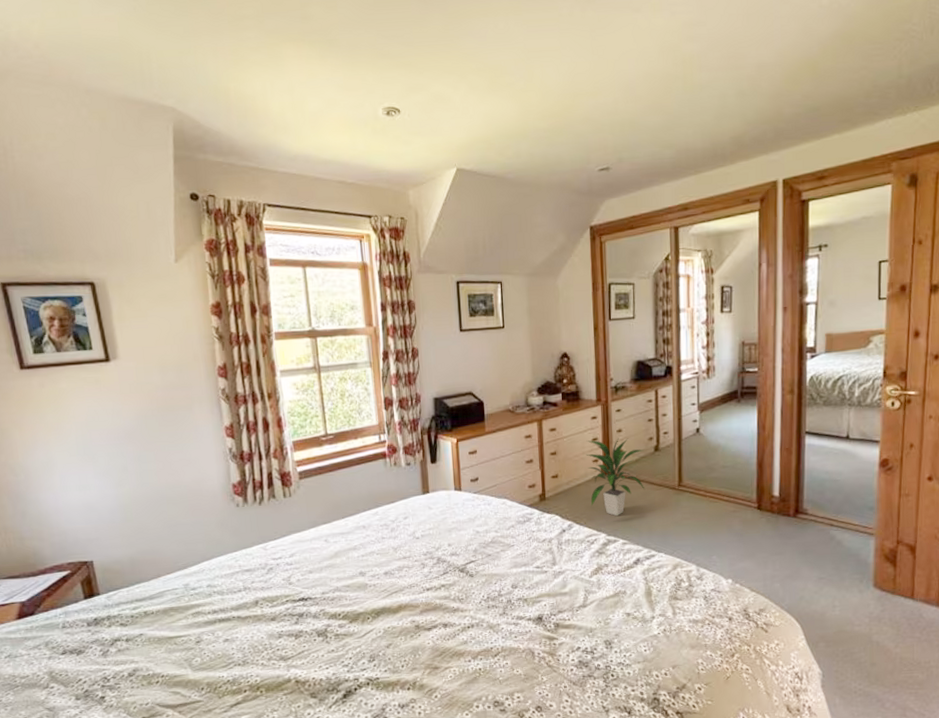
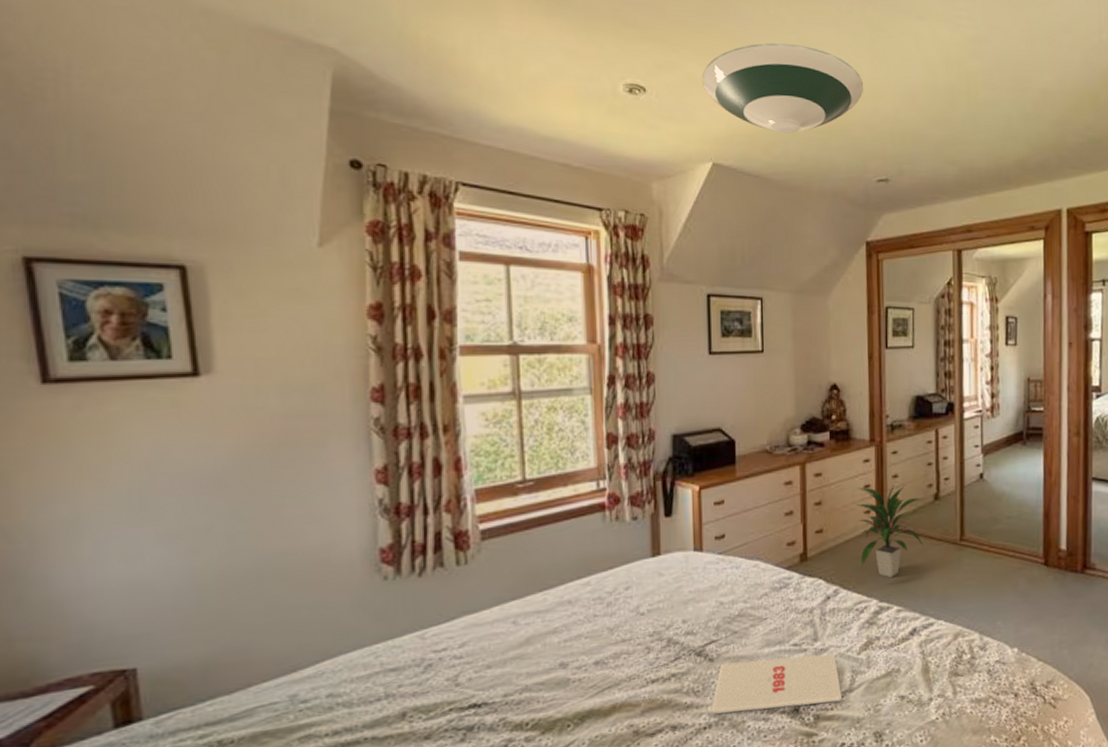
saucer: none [444,52,585,136] -> present [701,43,863,134]
magazine: none [473,576,578,617] -> present [711,653,843,714]

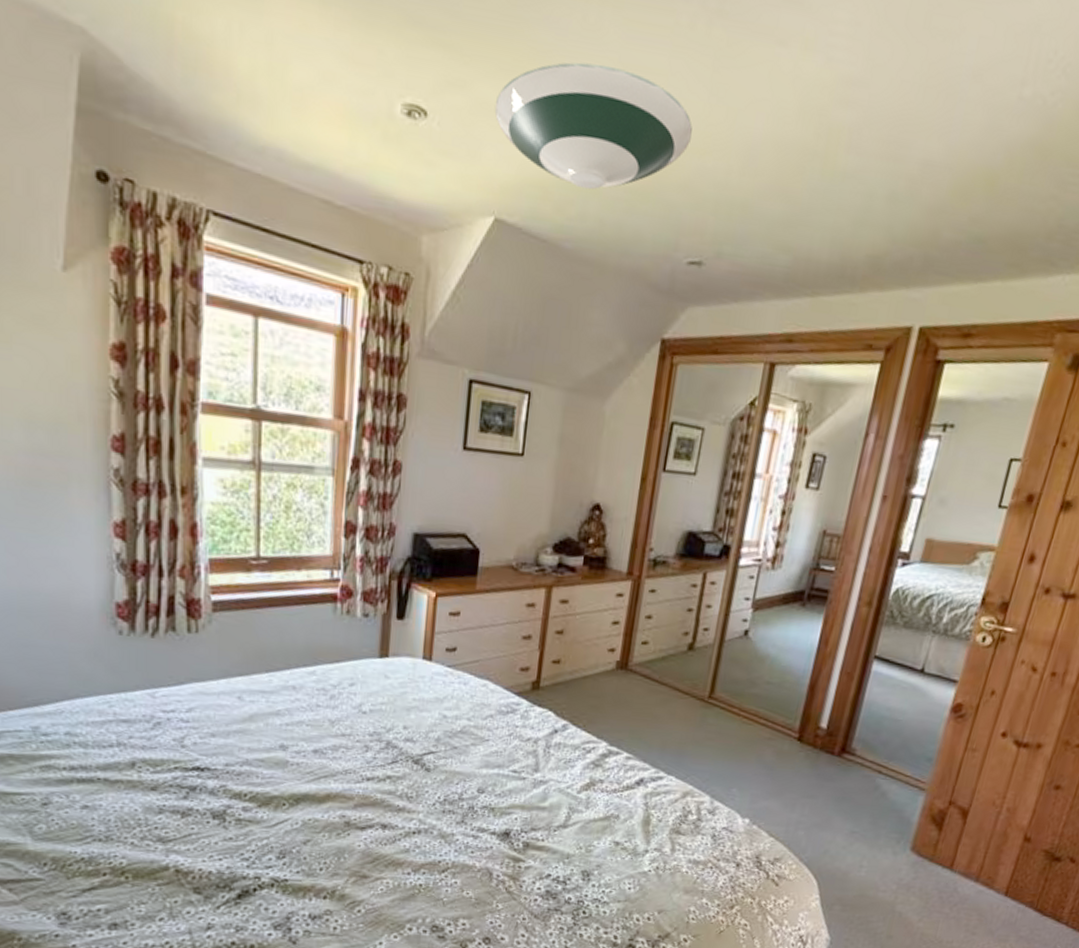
magazine: present [711,653,843,714] -> none [422,775,556,835]
indoor plant: present [856,484,924,577] -> none [595,623,676,723]

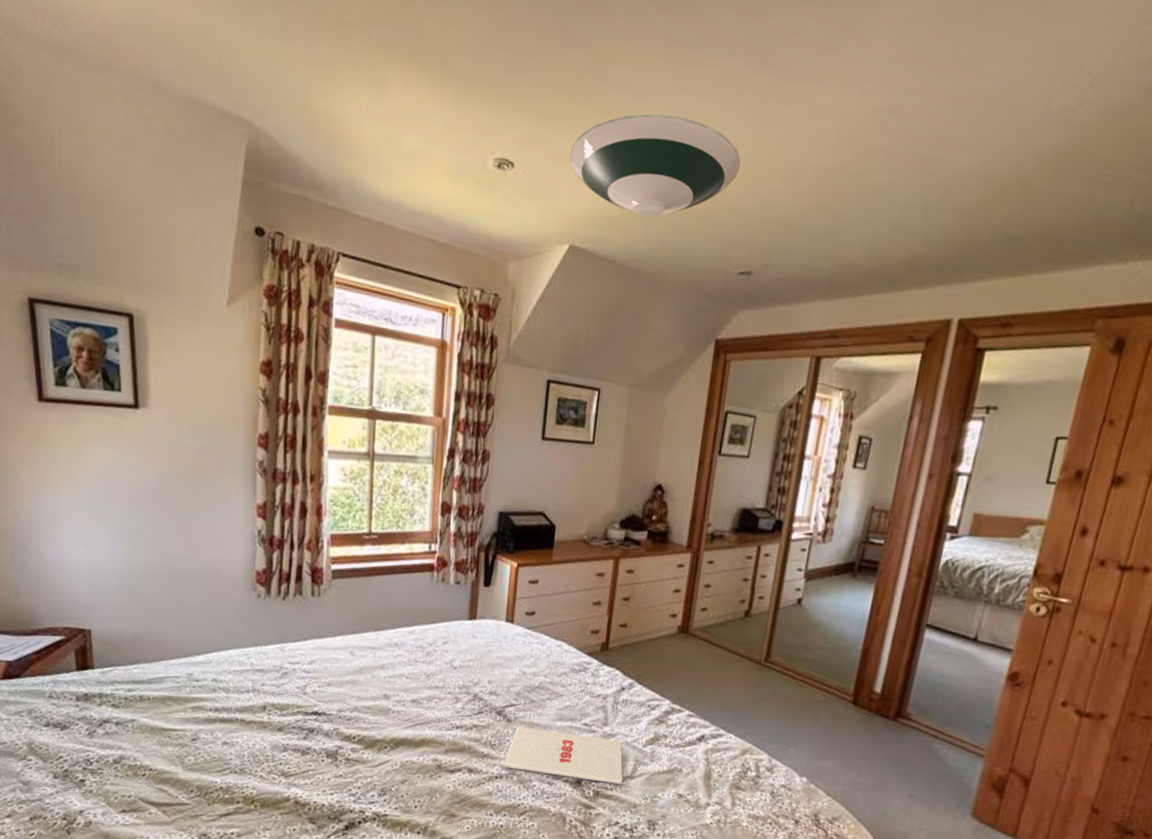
magazine: none [422,775,556,835] -> present [503,726,623,785]

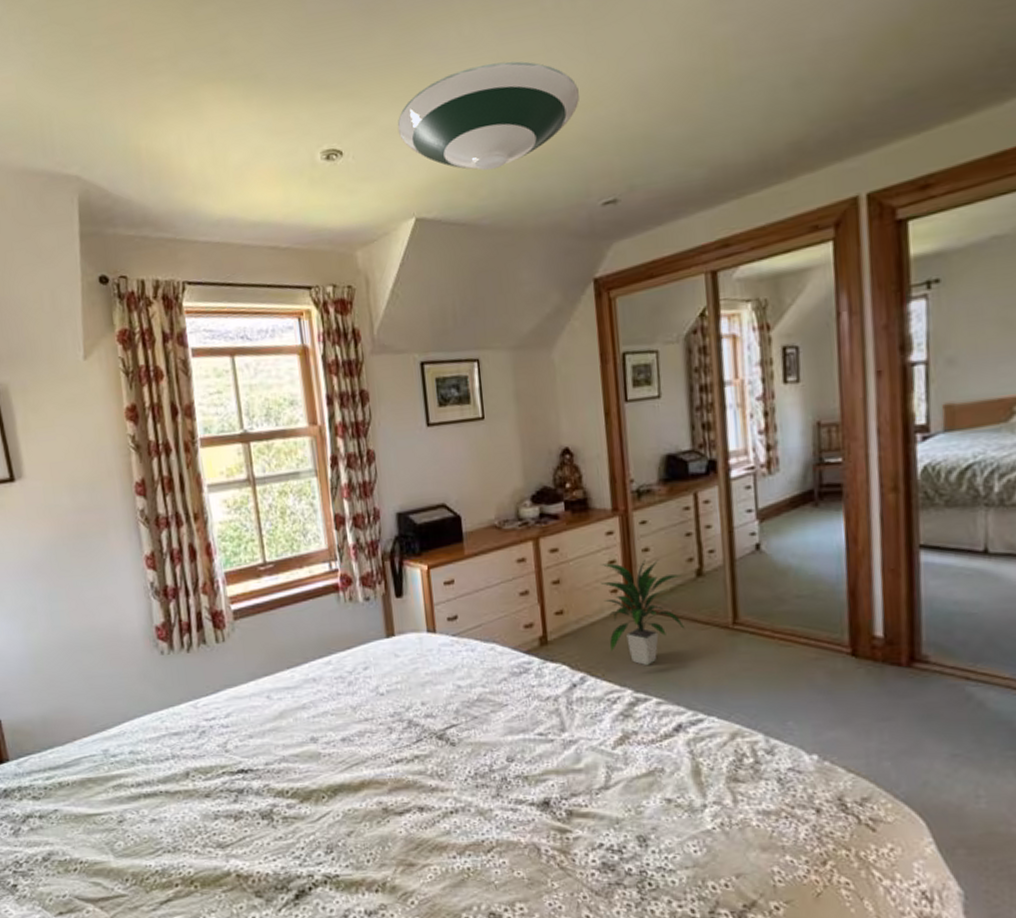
magazine: present [503,726,623,785] -> none [456,746,598,800]
indoor plant: none [659,591,733,683] -> present [600,559,686,665]

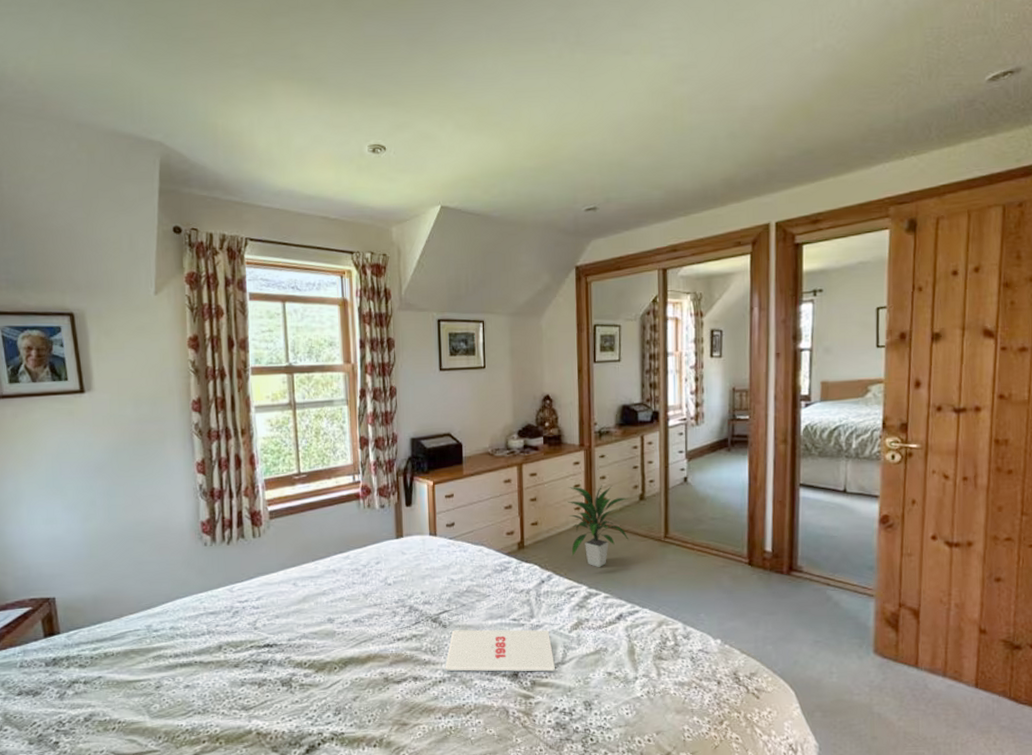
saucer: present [397,61,579,171] -> none [431,92,573,175]
magazine: none [456,746,598,800] -> present [445,629,556,672]

